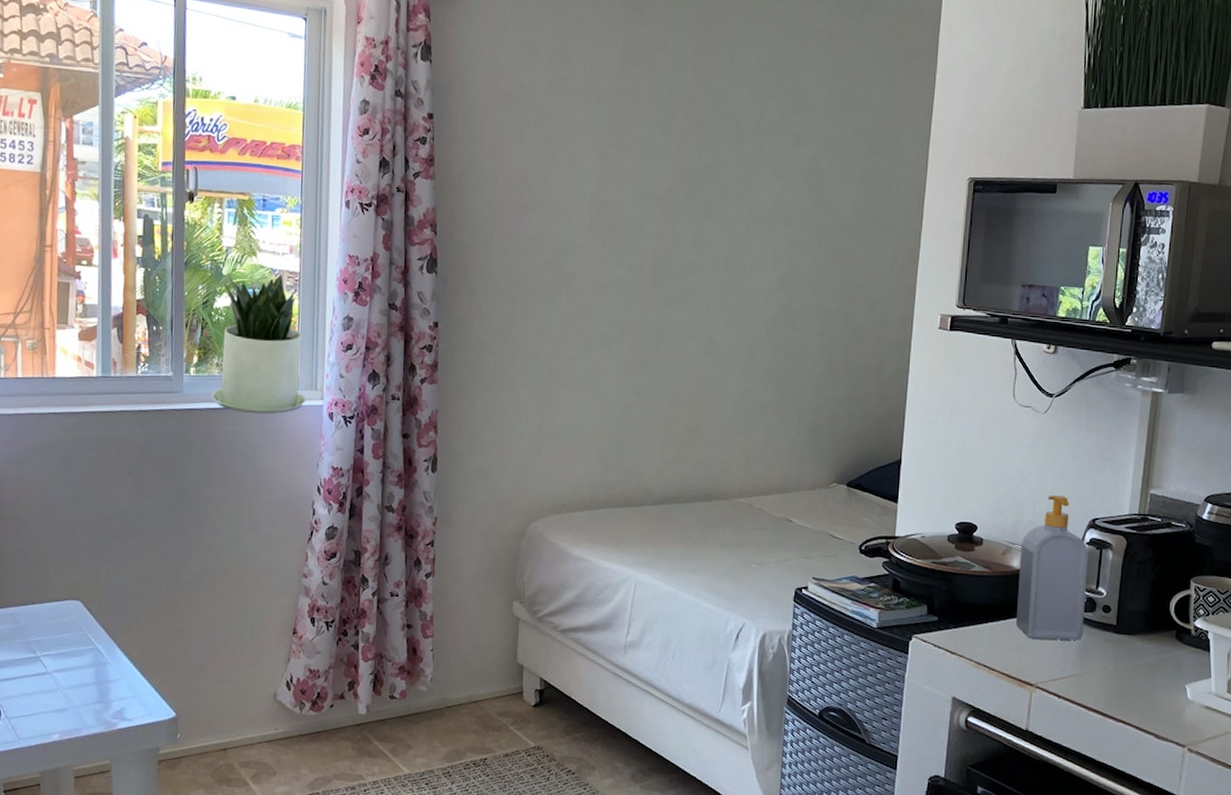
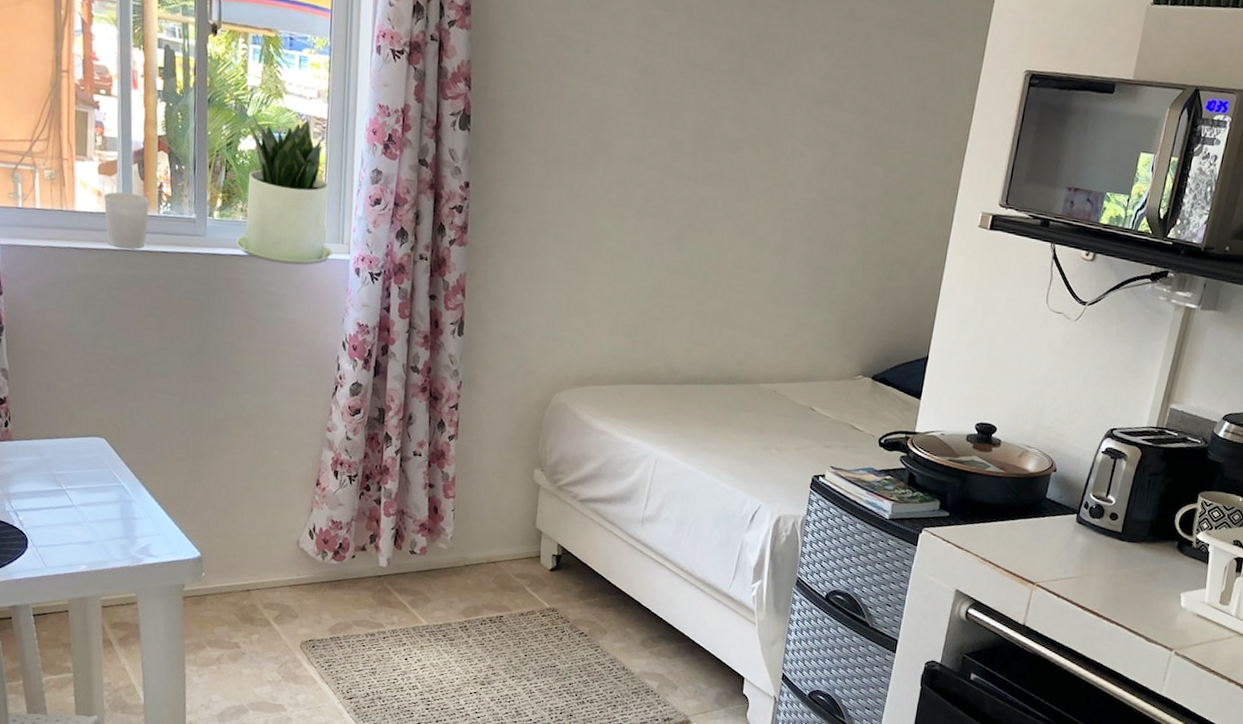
candle holder: none [84,355,128,411] -> present [104,191,149,250]
soap bottle: present [1015,495,1089,640] -> none [1024,403,1103,544]

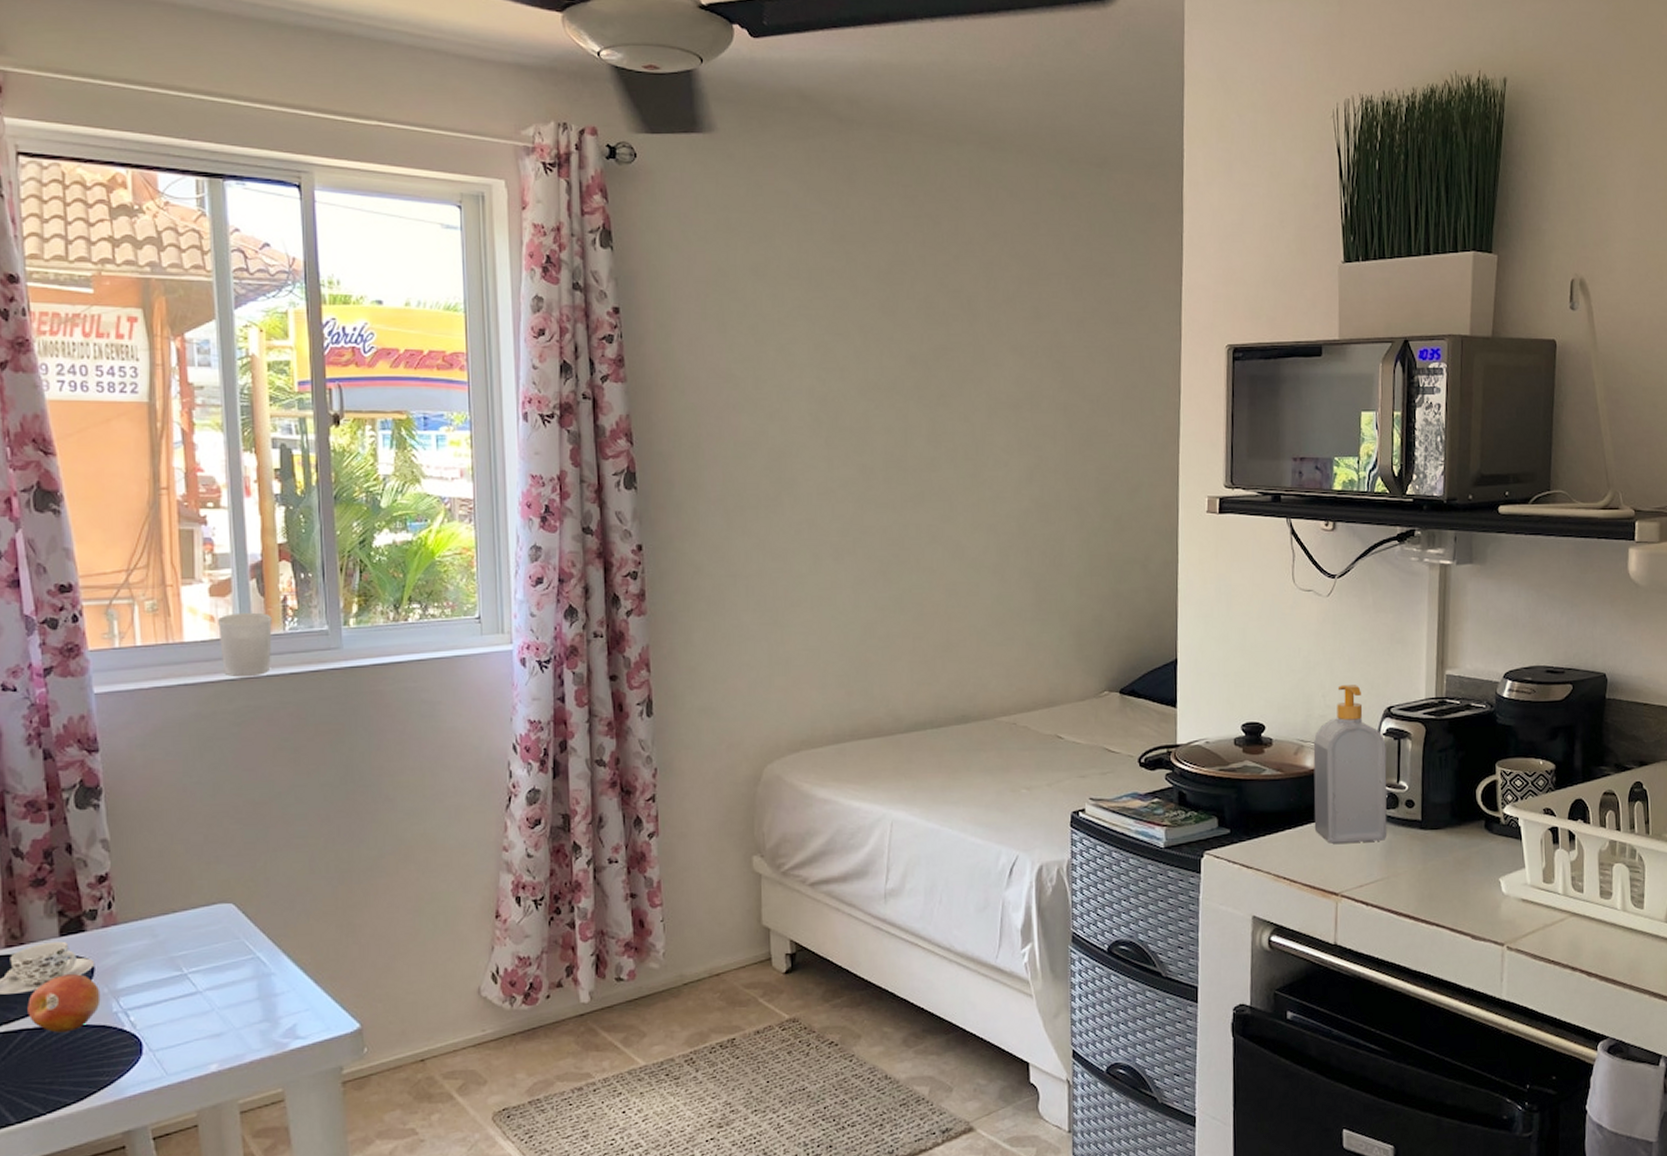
planter: present [235,116,333,266] -> none [377,503,492,667]
soap bottle: none [1024,403,1103,544] -> present [1313,685,1388,844]

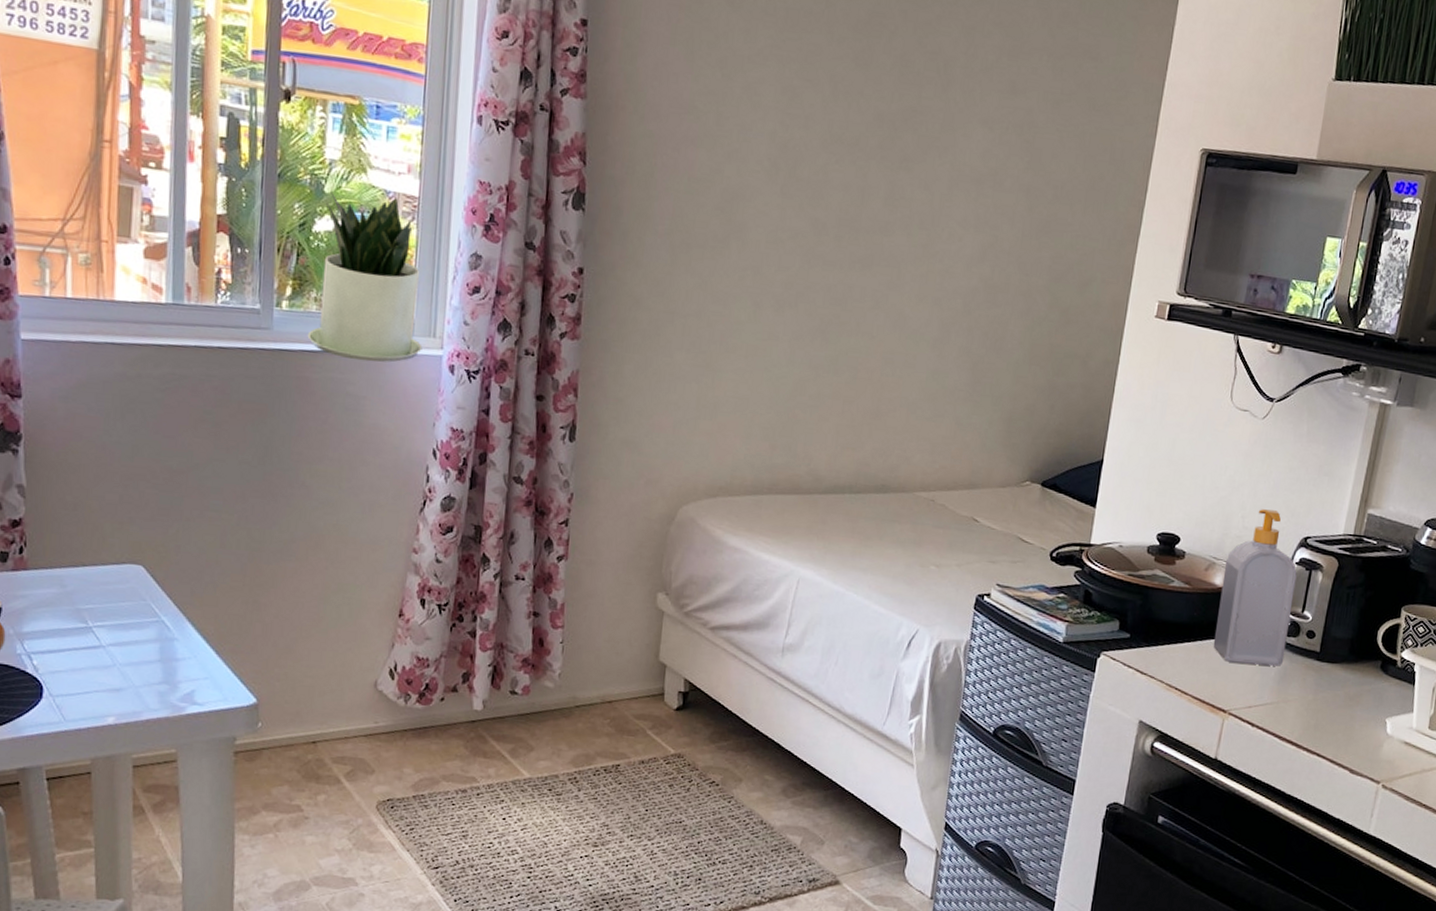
candle holder: present [218,612,272,678] -> none [150,278,205,346]
planter: none [377,503,492,667] -> present [307,193,423,363]

